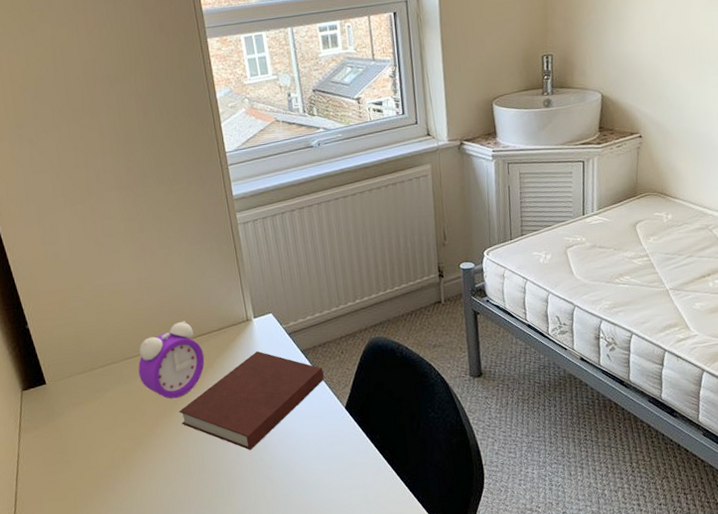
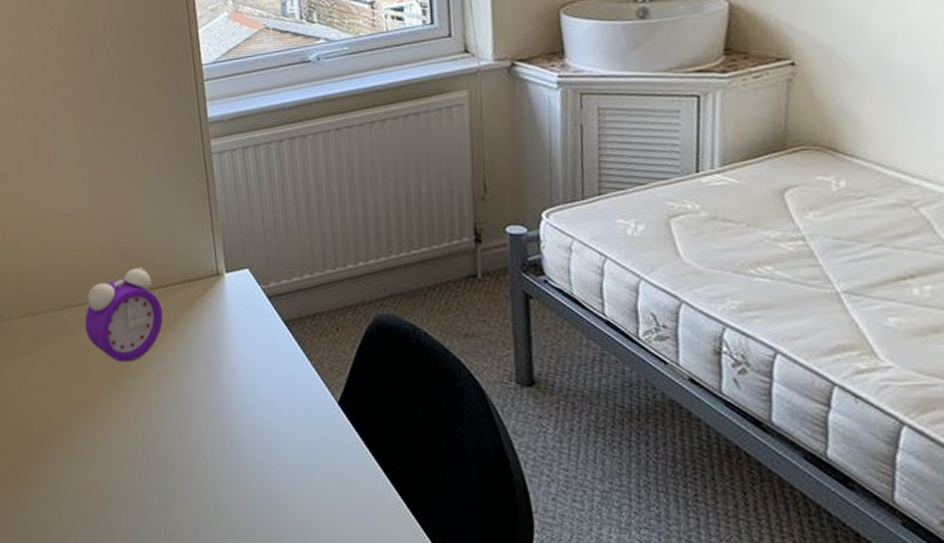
notebook: present [179,350,324,450] -> none [129,314,312,441]

